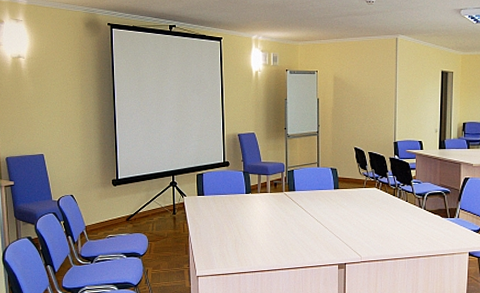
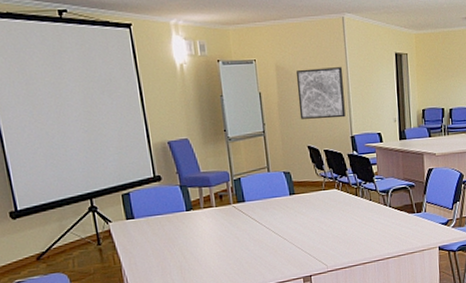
wall art: none [350,81,392,125] -> present [295,67,346,119]

